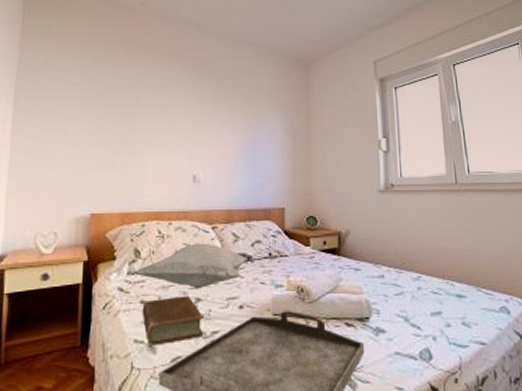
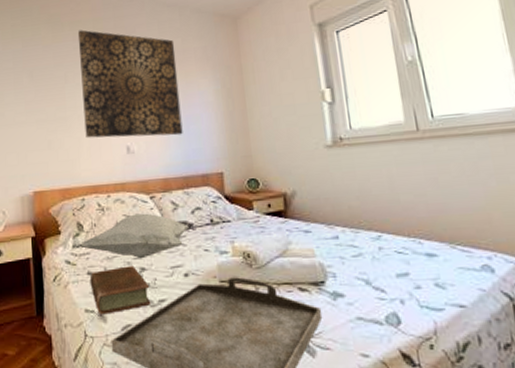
wall art: none [152,55,250,169] -> present [77,29,183,138]

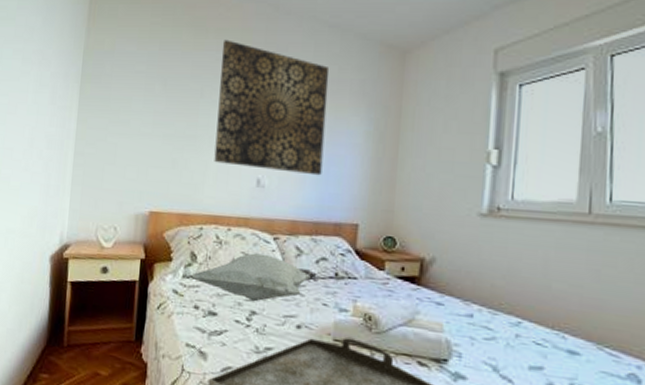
book: present [89,265,151,315] -> none [195,306,258,353]

